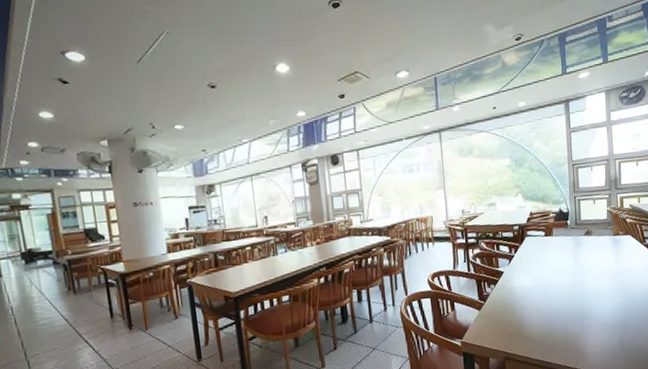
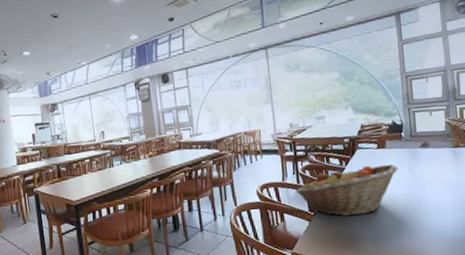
fruit basket: none [467,251,564,304] -> present [296,164,398,216]

